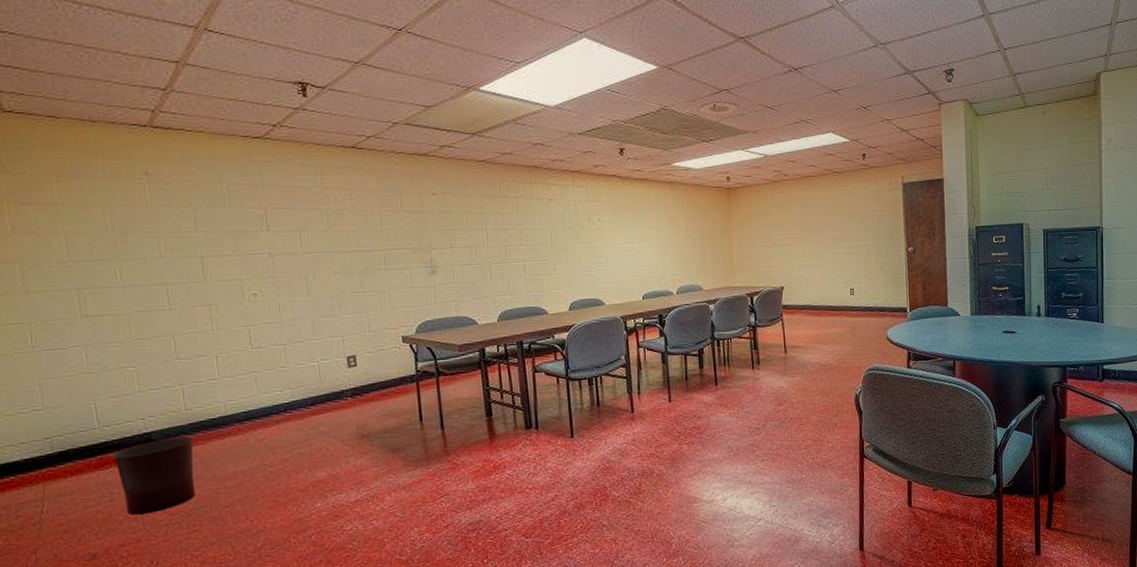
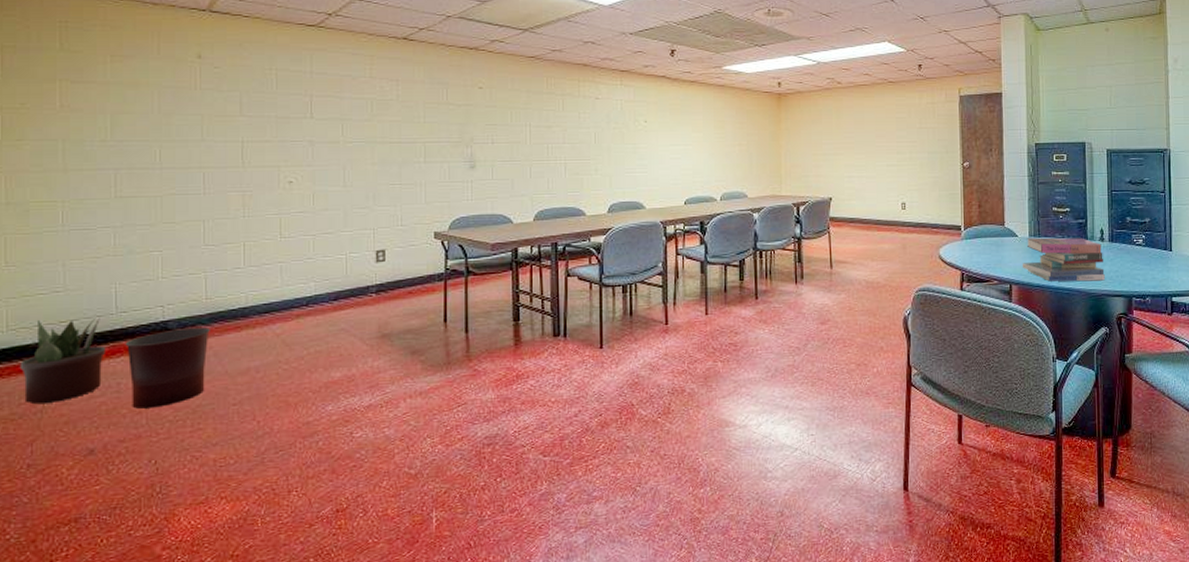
planter: none [11,432,95,516] -> present [19,317,105,404]
books: none [965,314,1041,356] -> present [1023,237,1105,282]

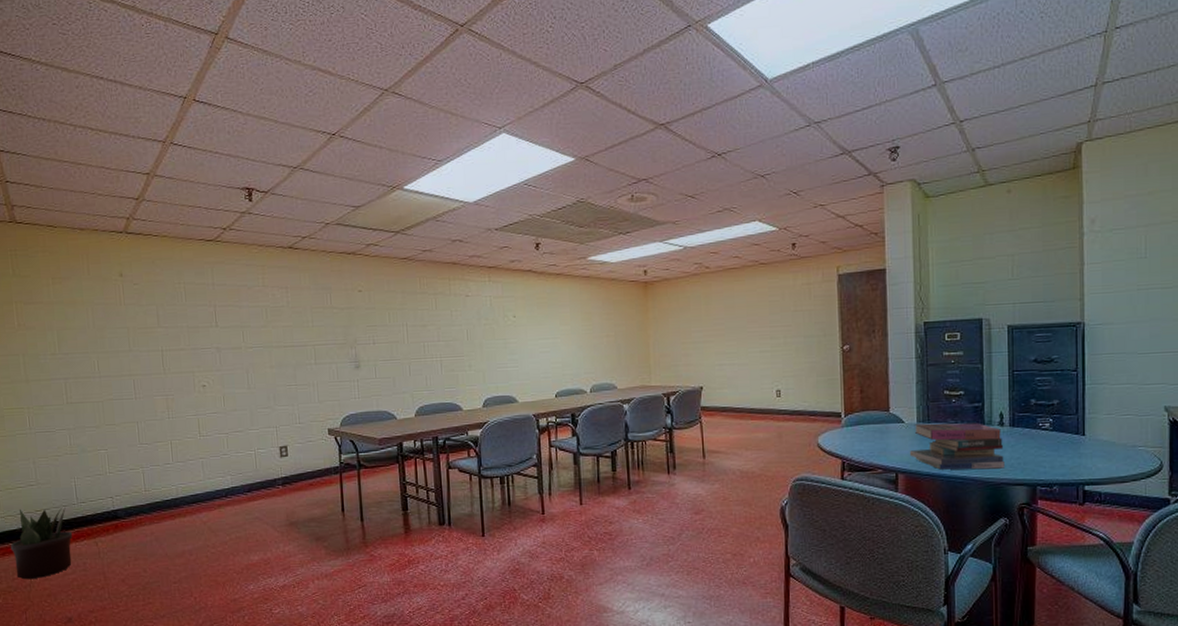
waste bin: present [125,326,212,409] -> none [86,515,152,585]

